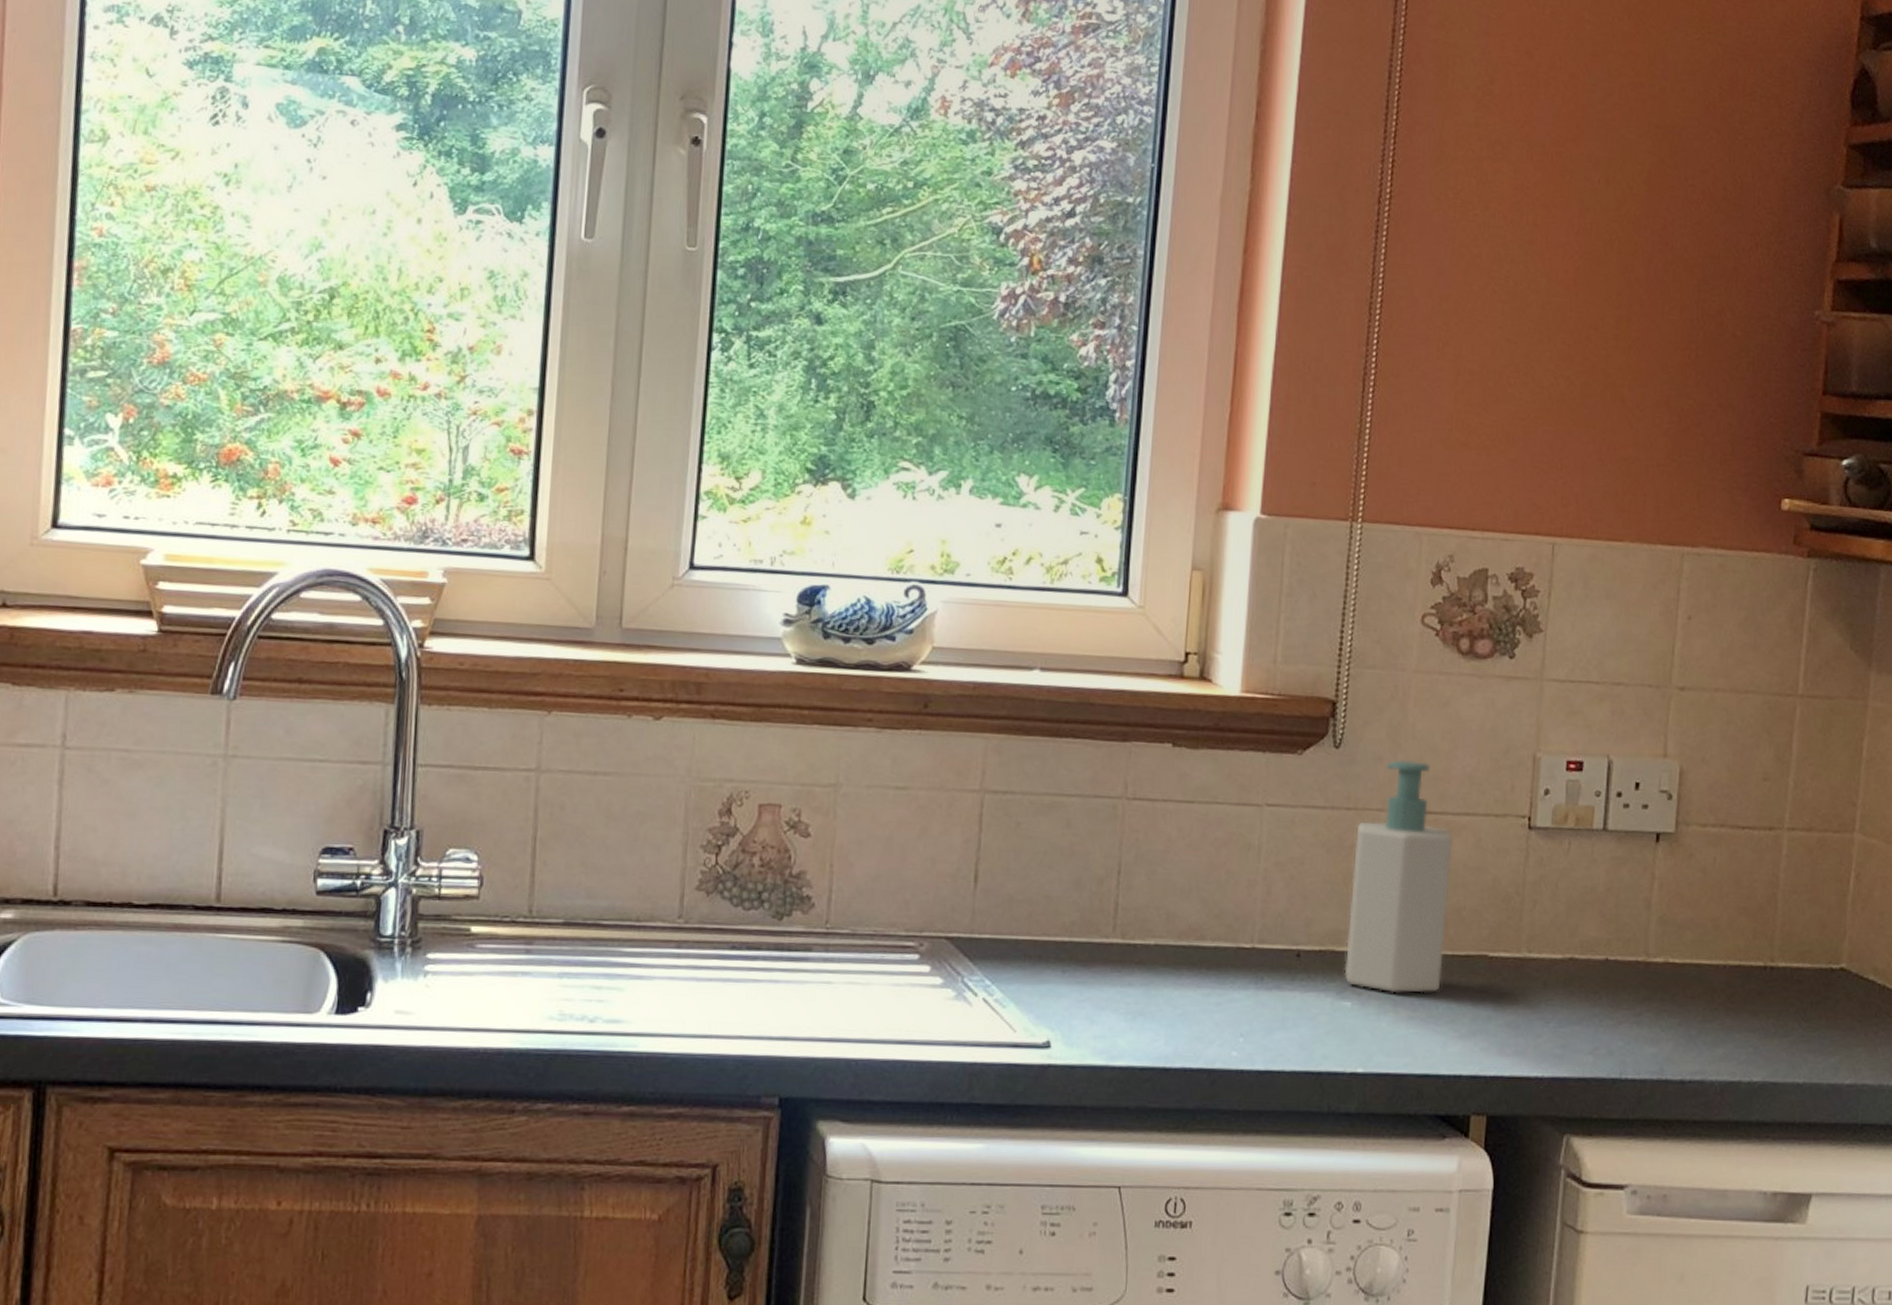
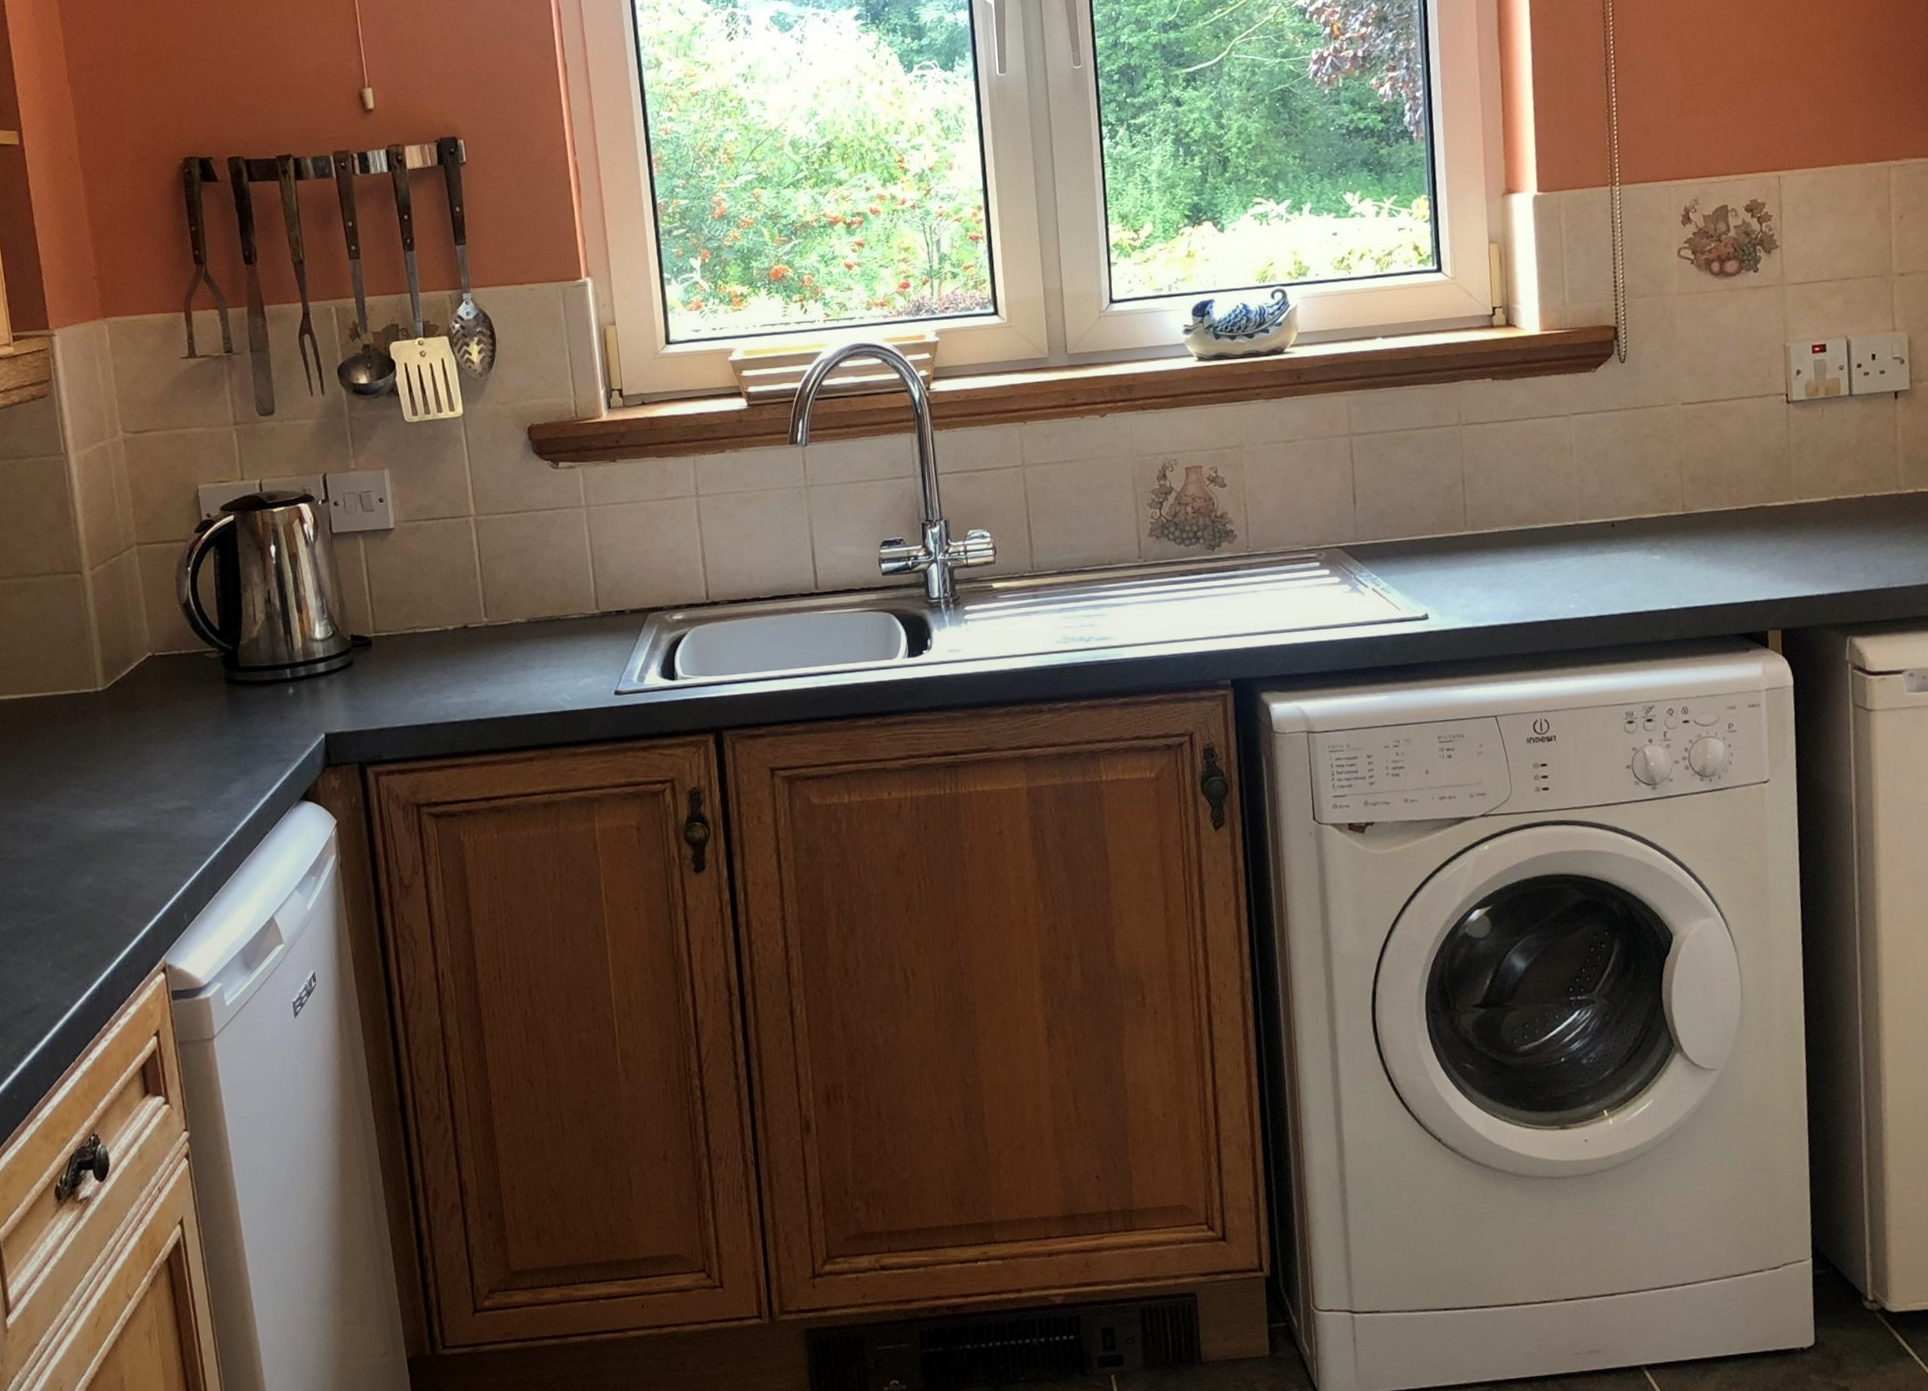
soap bottle: present [1344,760,1453,993] -> none [1646,363,1731,545]

